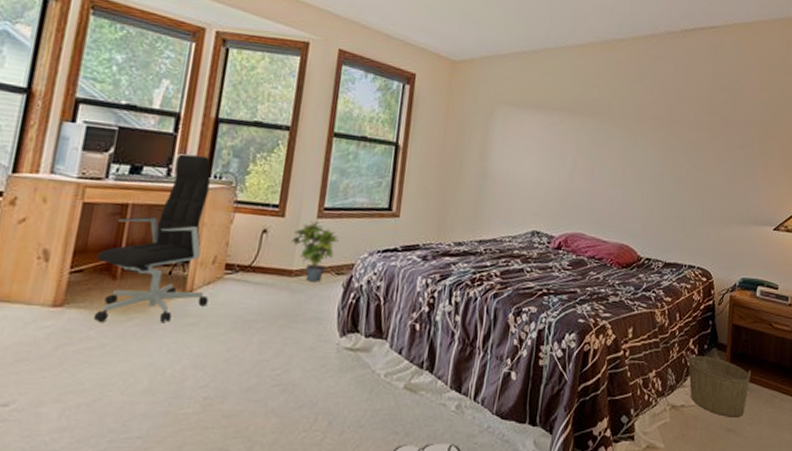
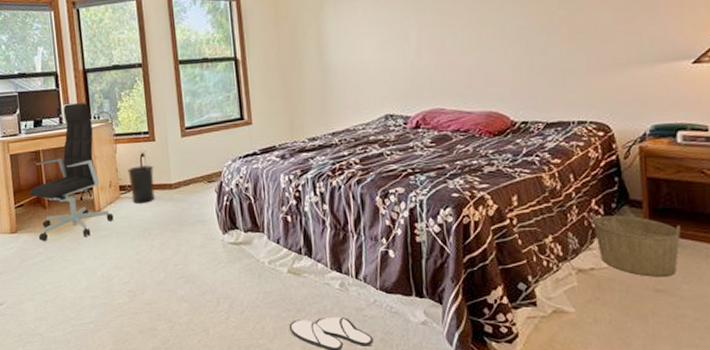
waste bin: none [238,243,276,290] -> present [128,165,155,205]
potted plant: present [291,220,339,282] -> none [165,139,204,192]

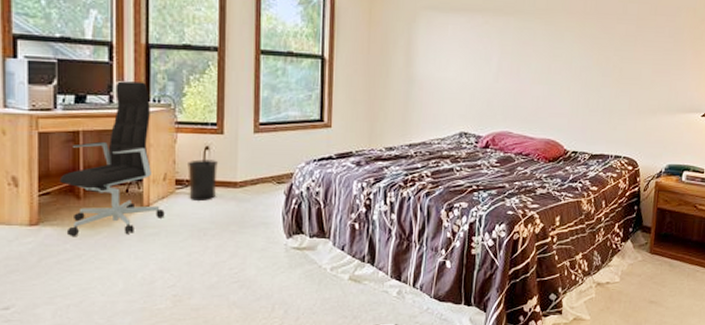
basket: present [591,214,680,277] -> none [612,236,674,291]

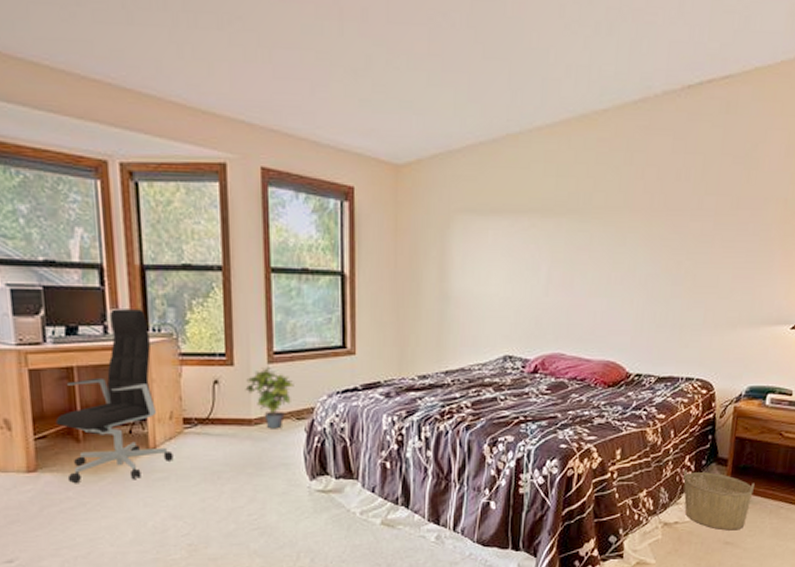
waste bin: present [188,159,219,202] -> none [195,395,230,442]
potted plant: none [232,135,276,192] -> present [245,366,294,429]
basket: none [612,236,674,291] -> present [682,470,755,531]

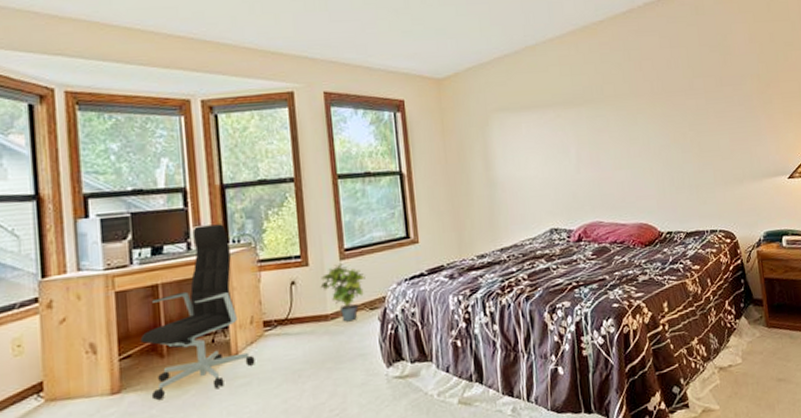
basket: present [682,470,755,531] -> none [726,313,792,368]

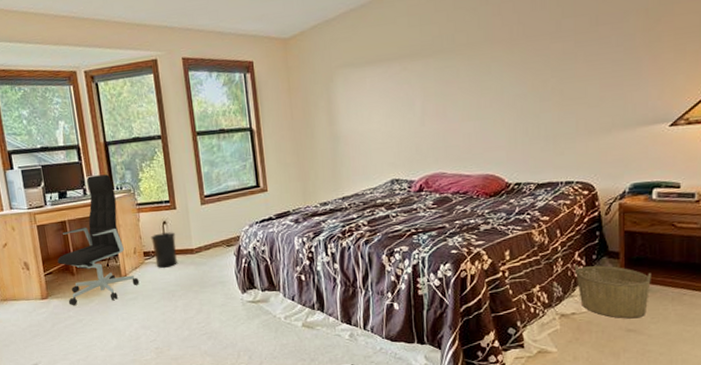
waste bin: none [274,294,308,342] -> present [151,232,178,269]
potted plant: present [320,263,366,322] -> none [186,207,223,256]
basket: none [726,313,792,368] -> present [574,265,651,319]

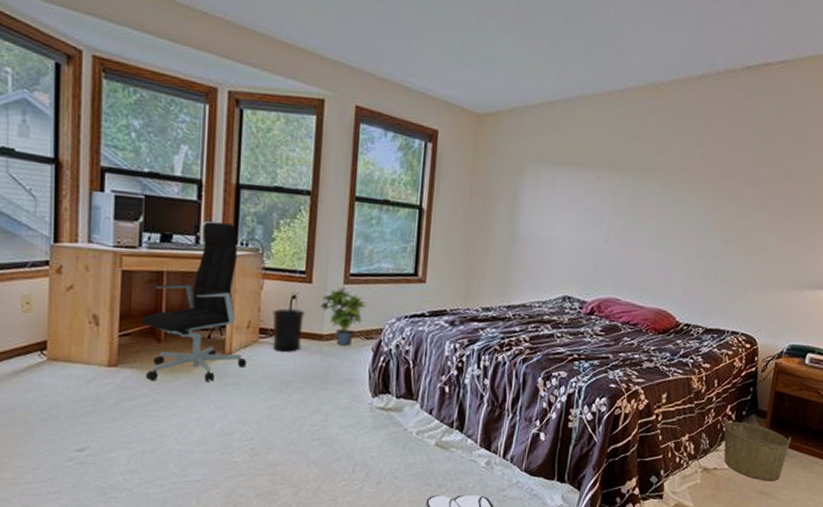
potted plant: none [186,207,223,256] -> present [320,286,366,346]

